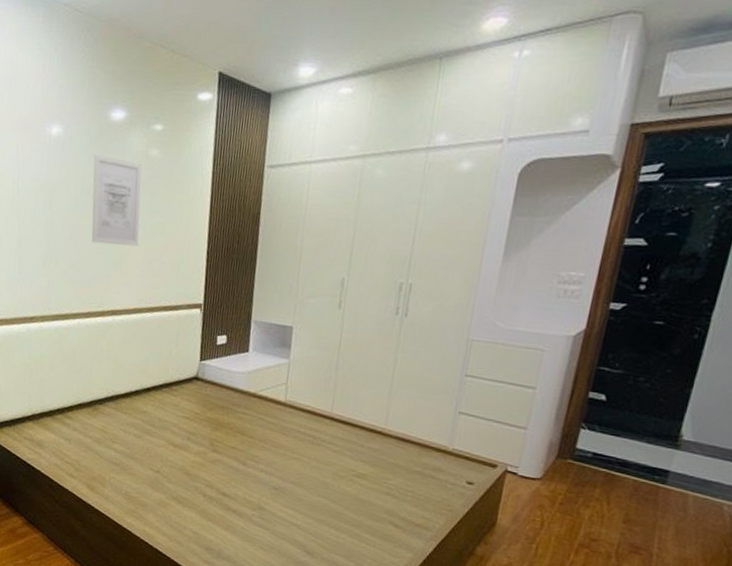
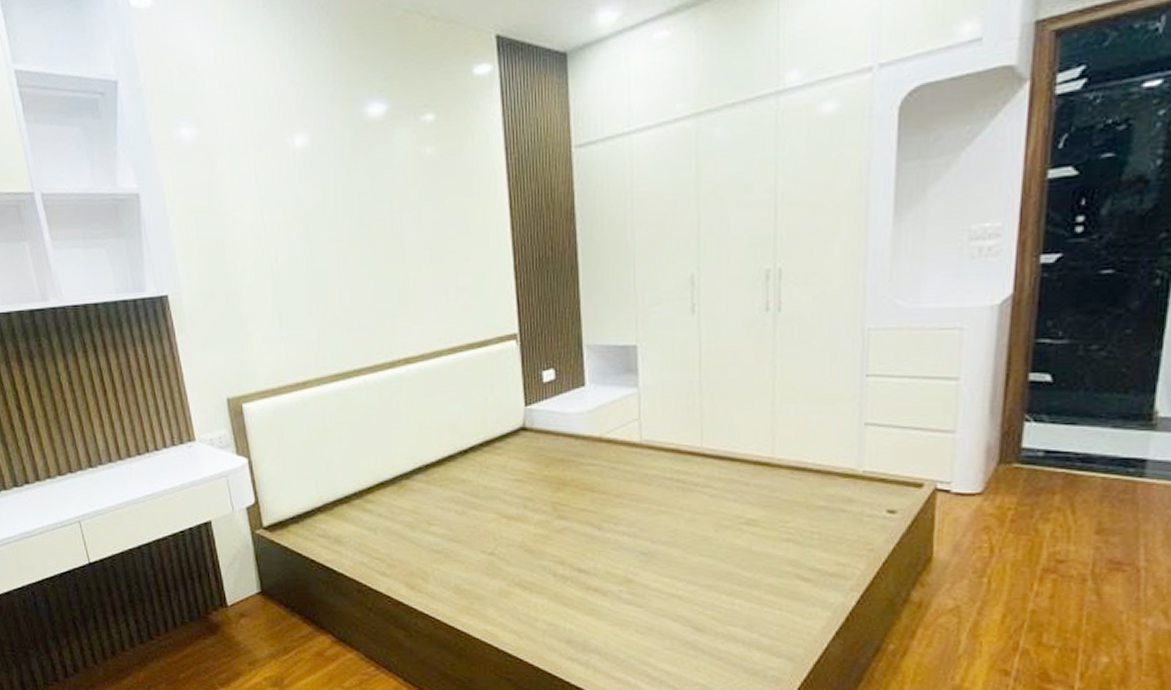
wall art: present [91,154,142,246] -> none [353,163,426,277]

